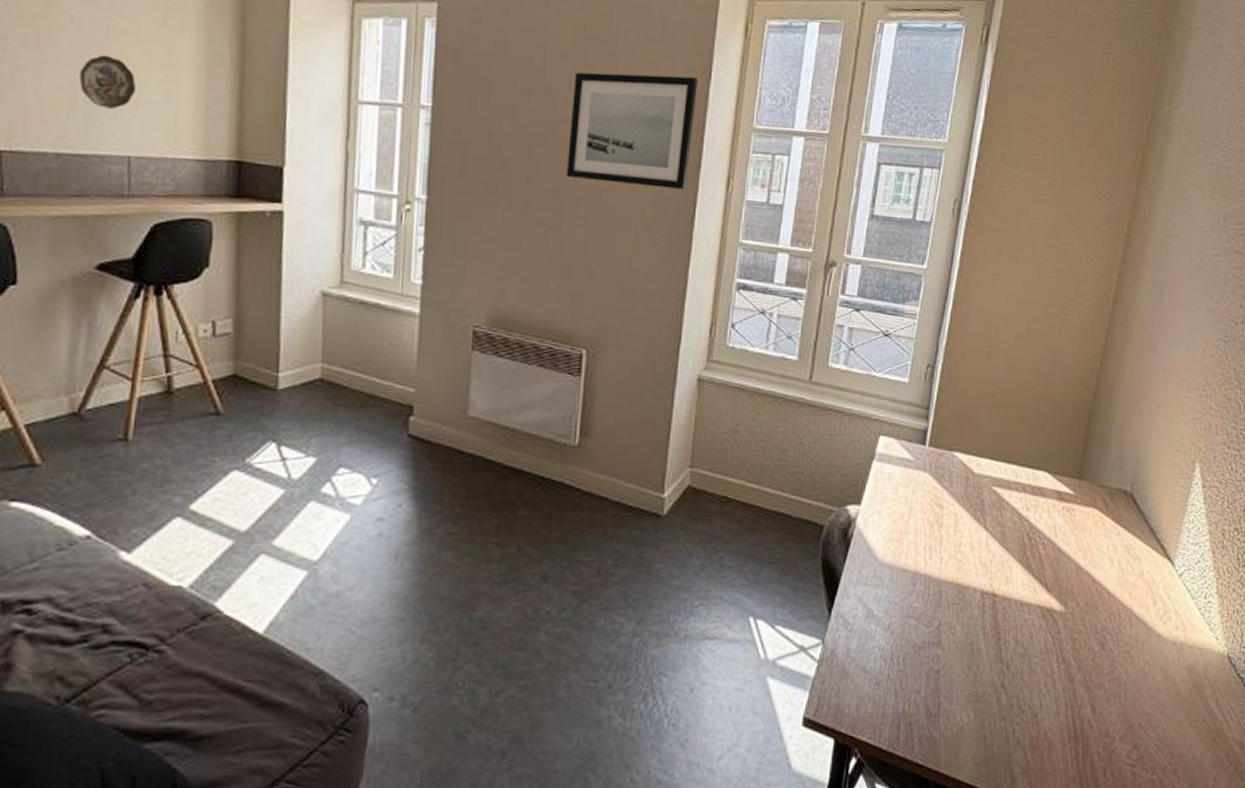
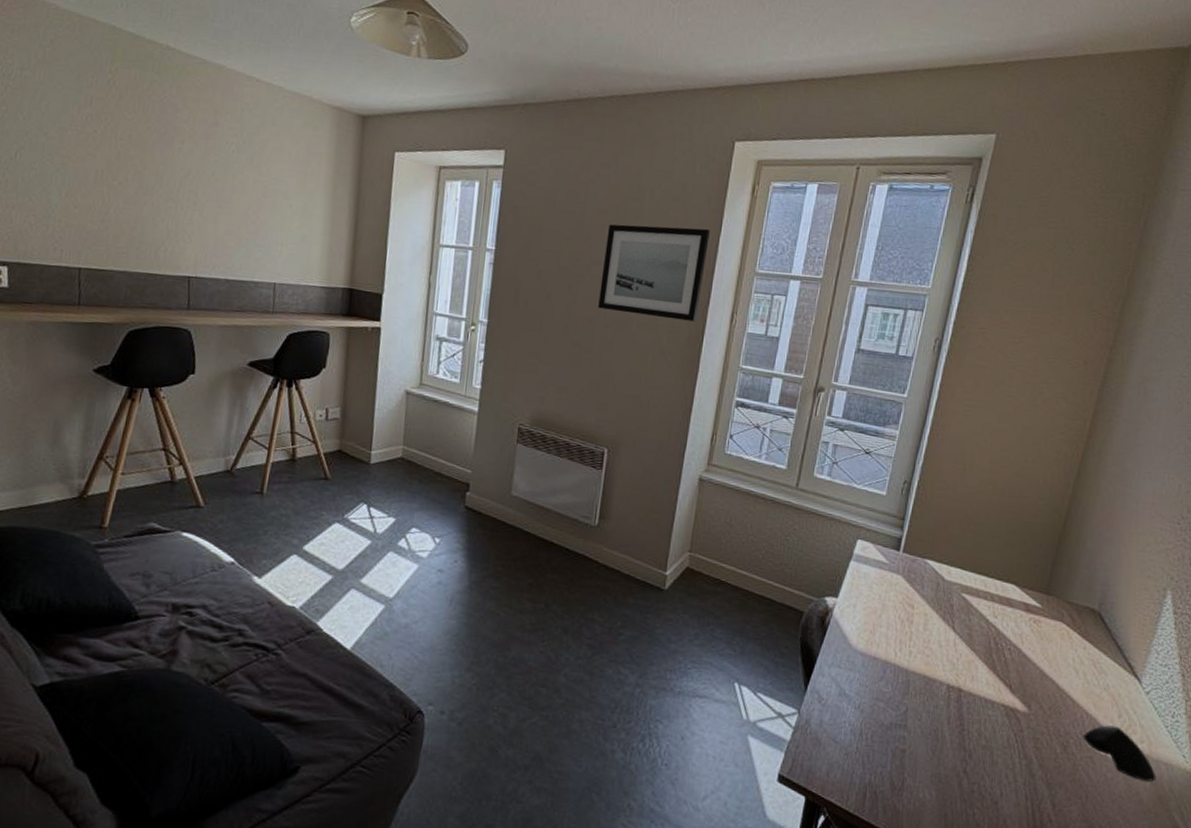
decorative plate: present [79,55,137,109] -> none [243,208,283,248]
computer mouse: none [1120,615,1192,670] -> present [1083,725,1156,782]

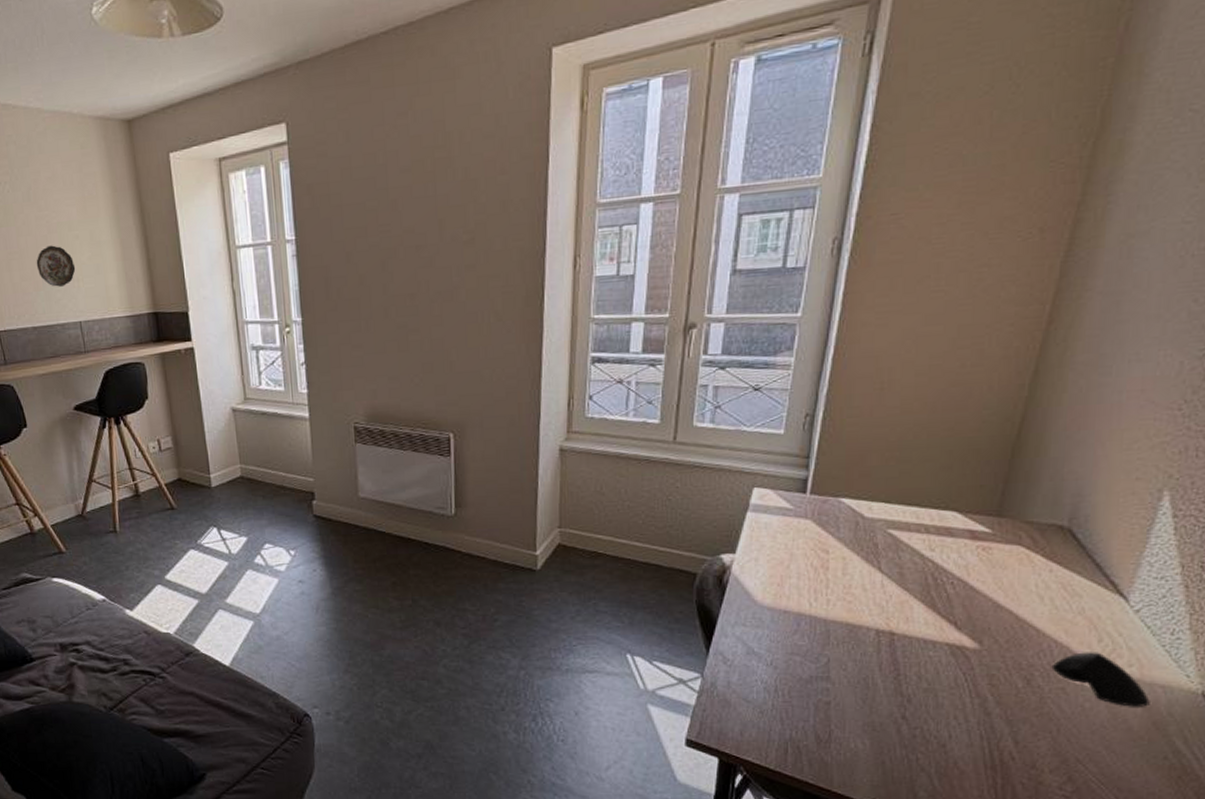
decorative plate: none [243,208,283,248] -> present [36,245,76,287]
wall art: present [598,224,710,322] -> none [415,163,536,282]

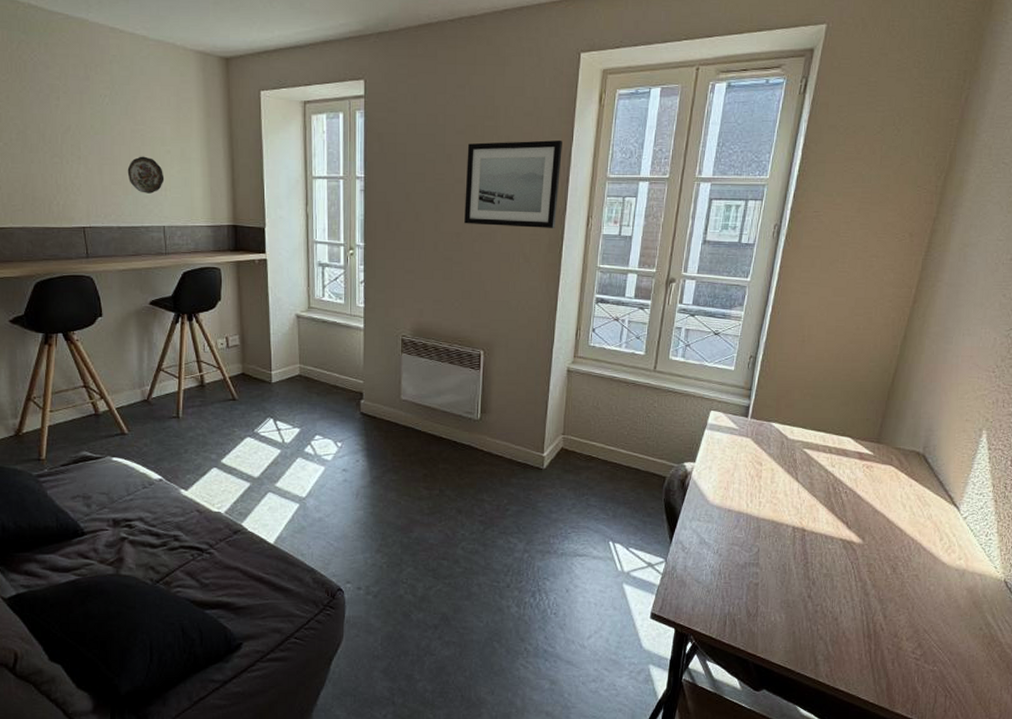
wall art: none [415,163,536,282] -> present [464,139,562,228]
computer mouse: present [1051,652,1150,707] -> none [909,548,972,590]

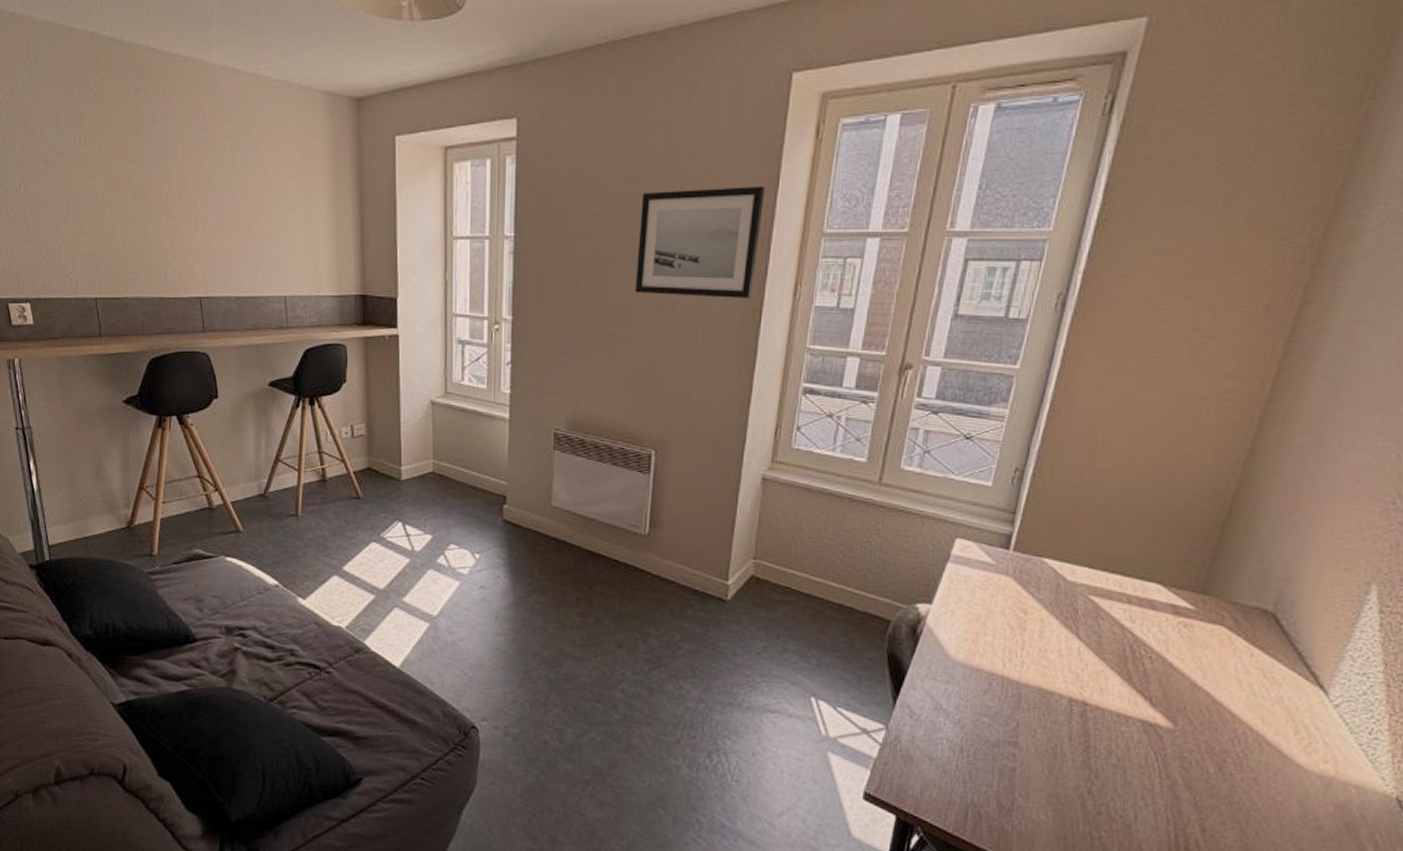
decorative plate: present [127,156,165,194] -> none [247,216,287,259]

